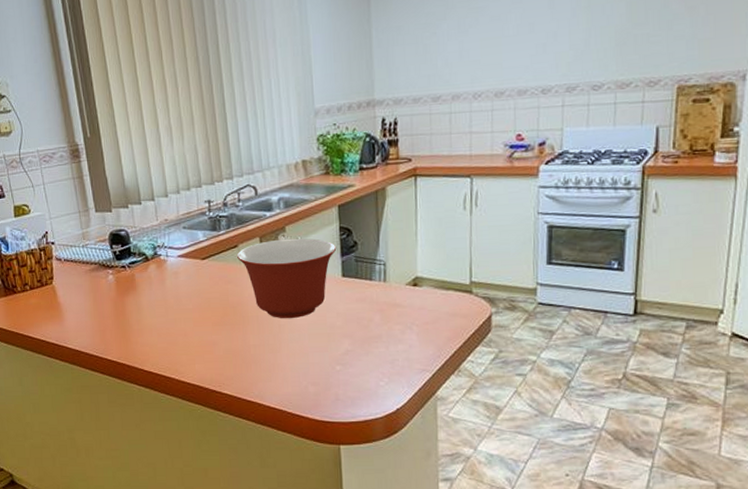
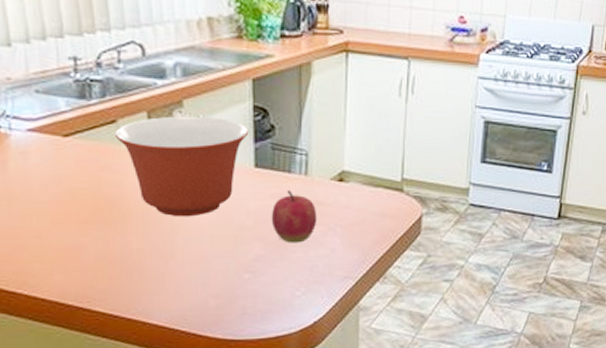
apple: none [356,294,396,340] -> present [271,189,317,243]

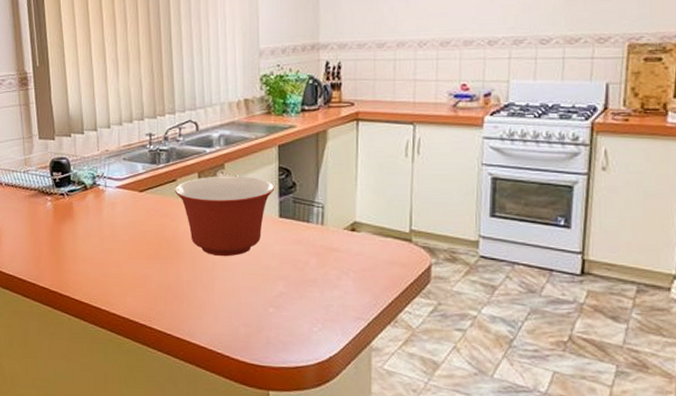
apple: present [271,189,317,243] -> none [292,237,332,284]

